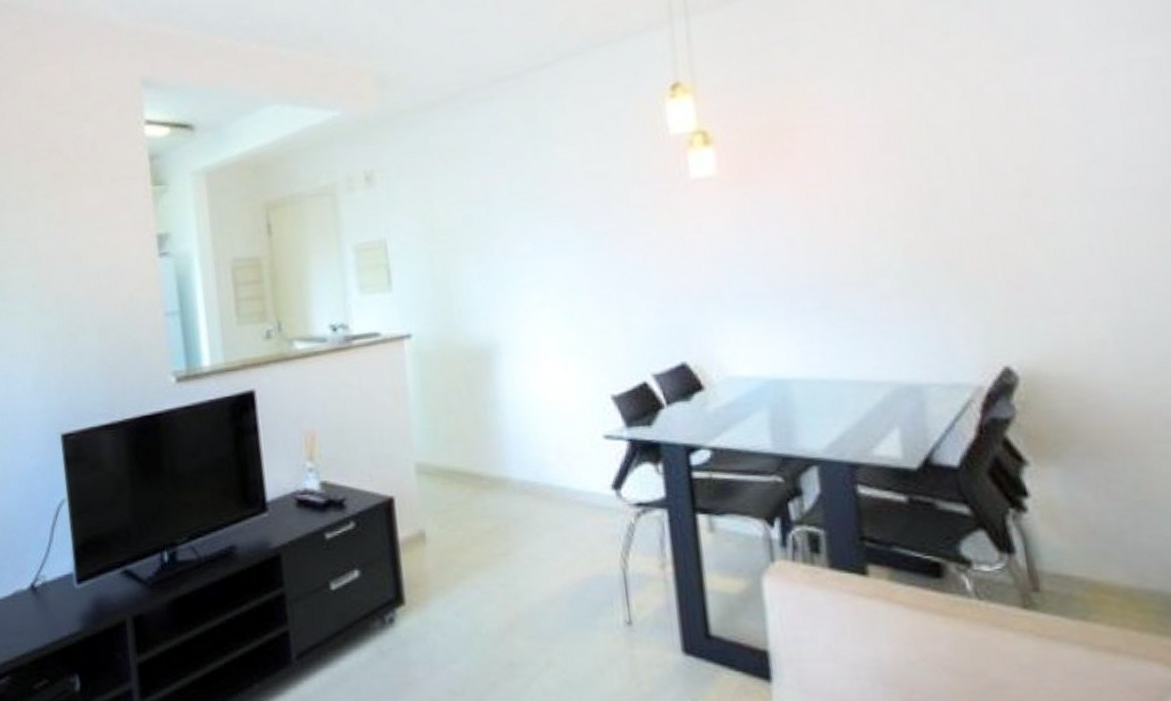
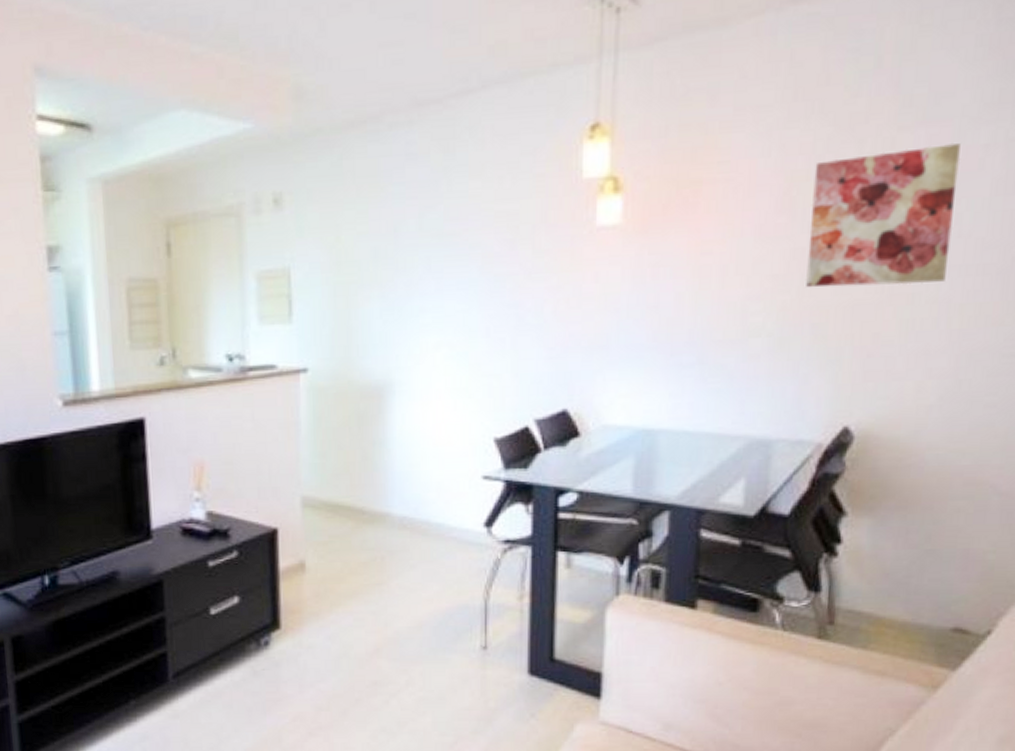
wall art: none [915,69,1090,223] -> present [805,143,961,288]

